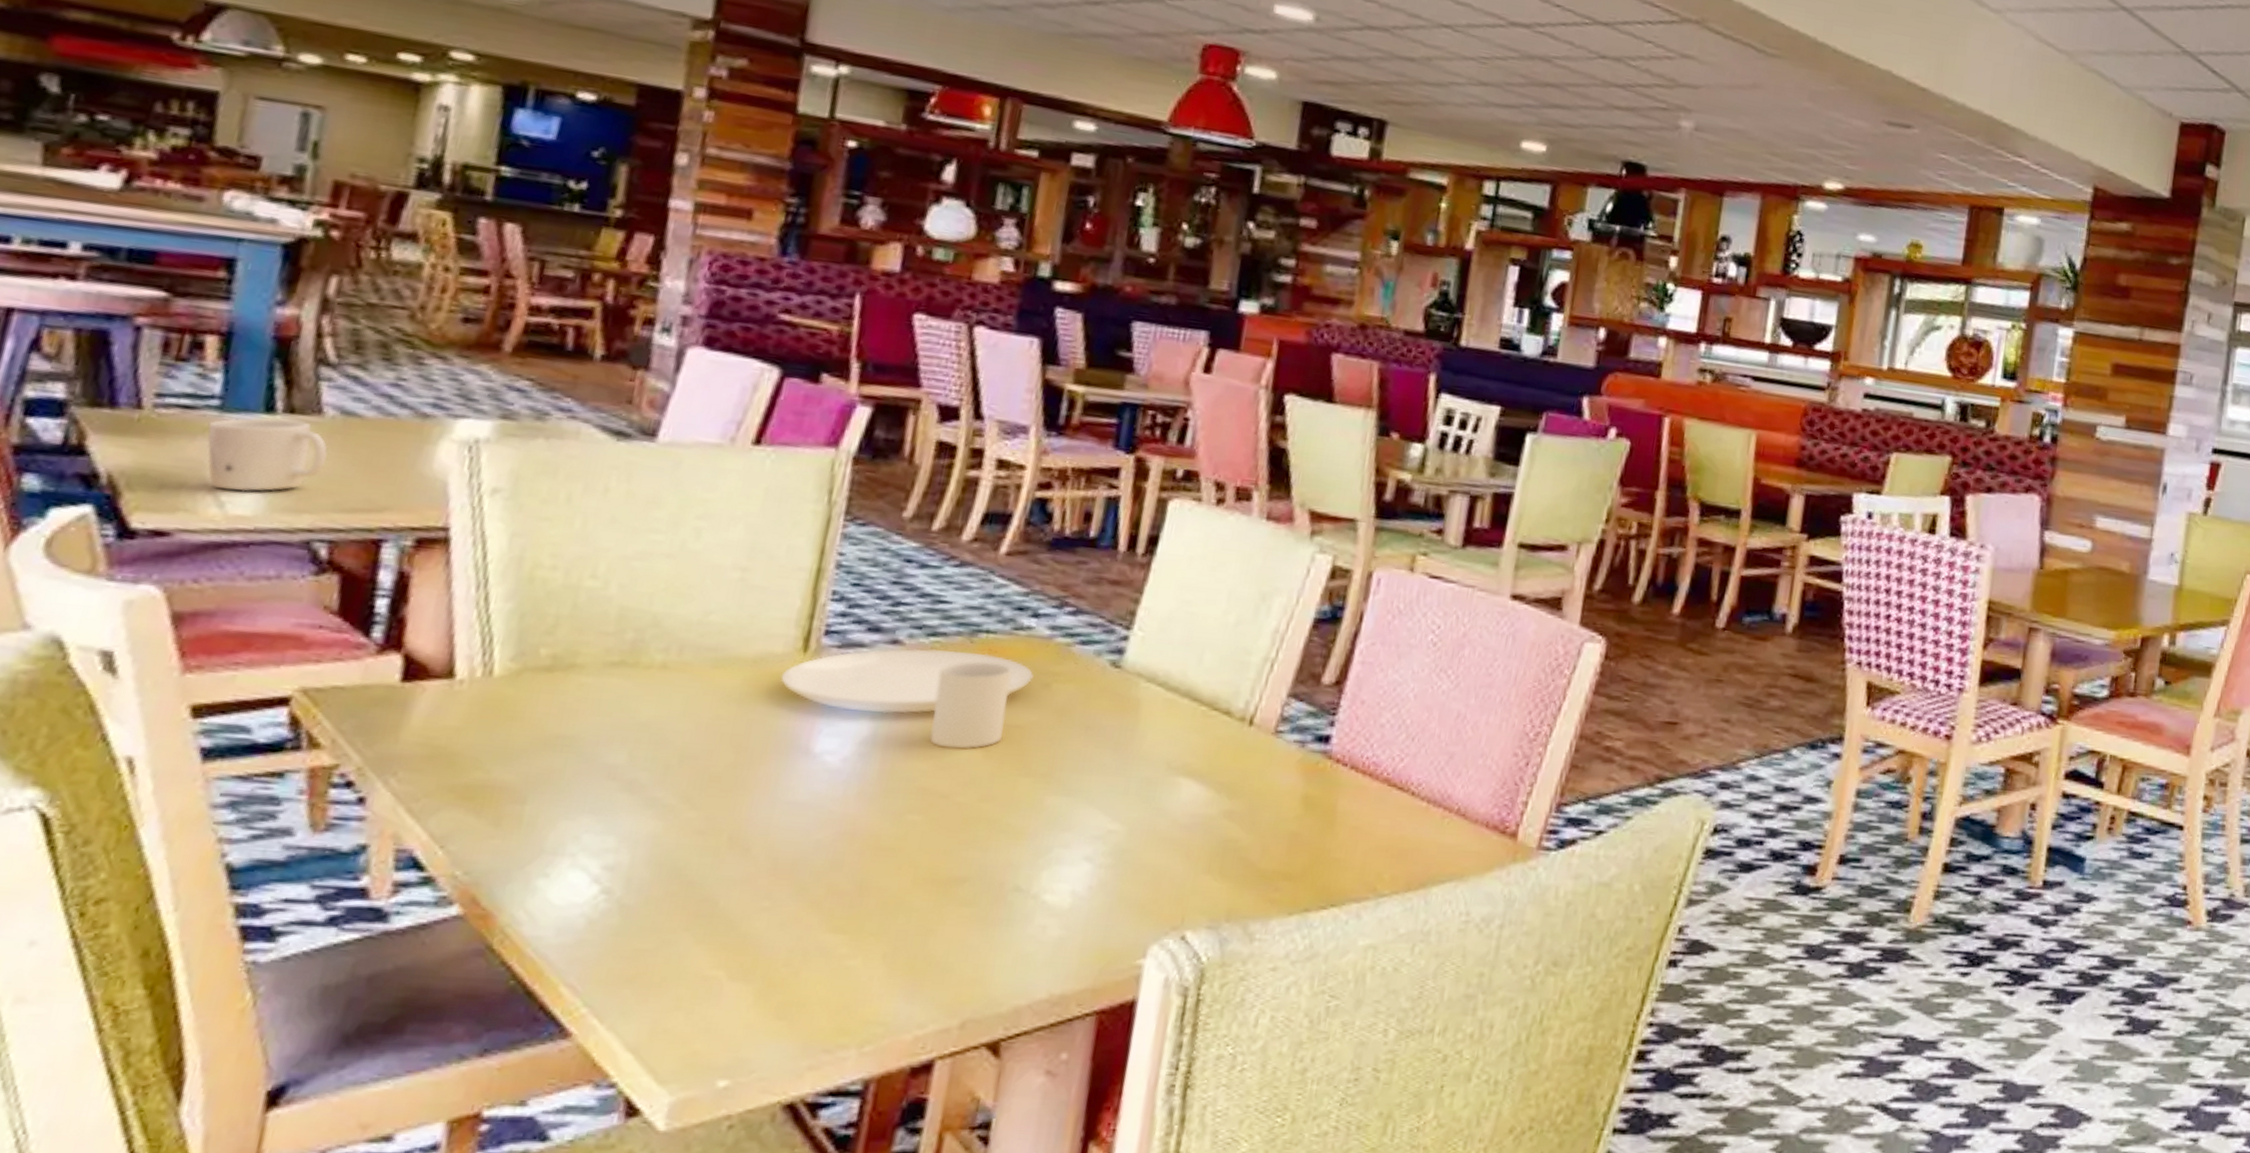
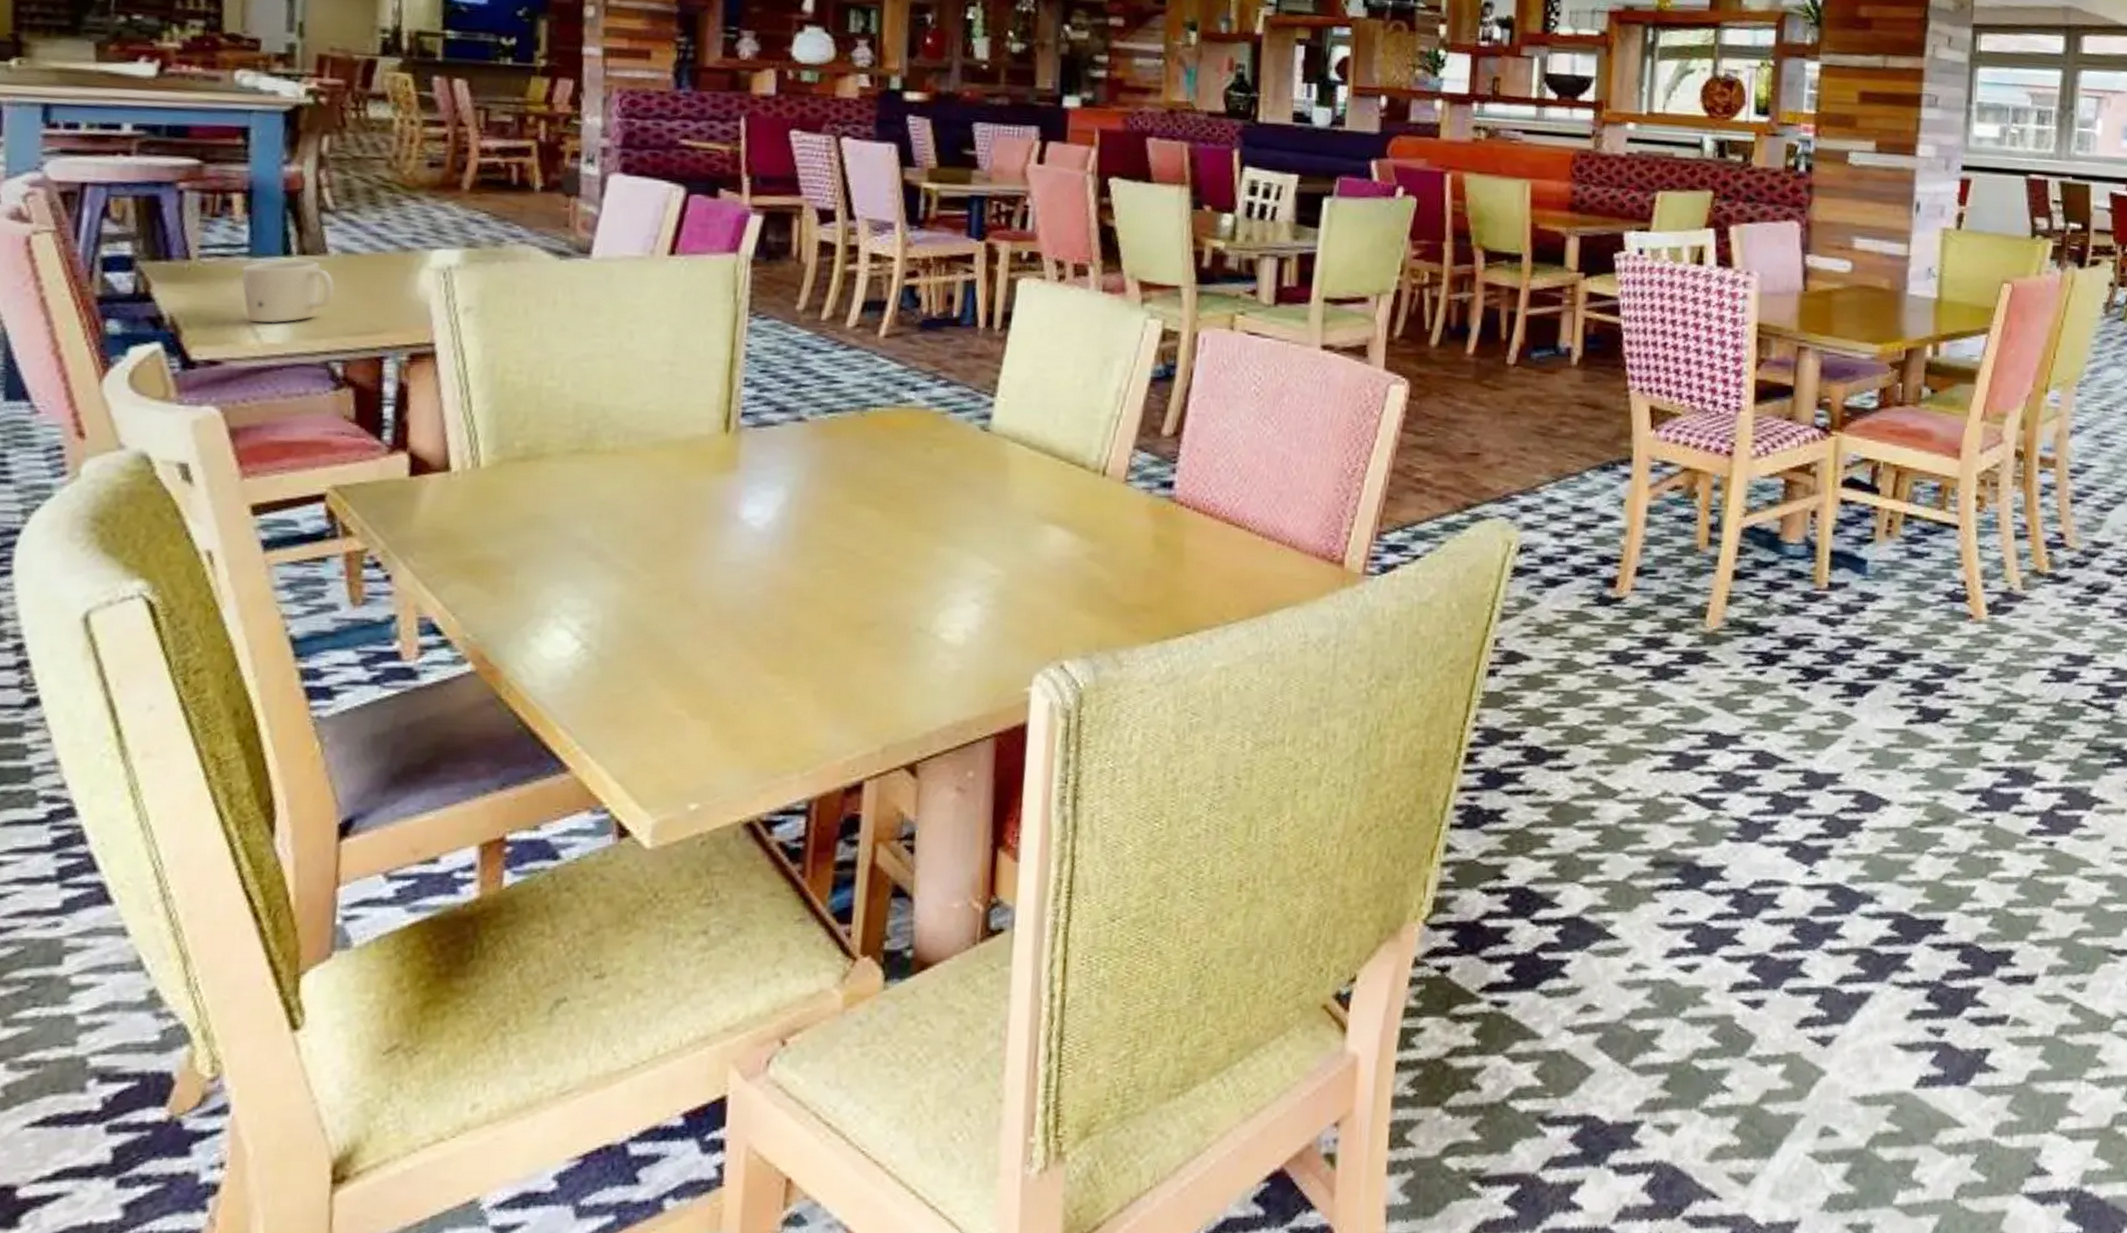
plate: present [780,648,1033,714] -> none [709,424,916,482]
cup: present [929,661,1012,750] -> none [835,432,898,510]

